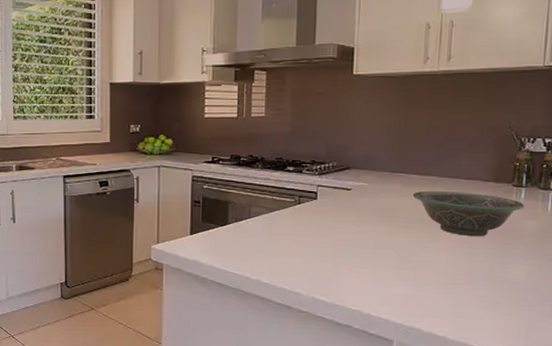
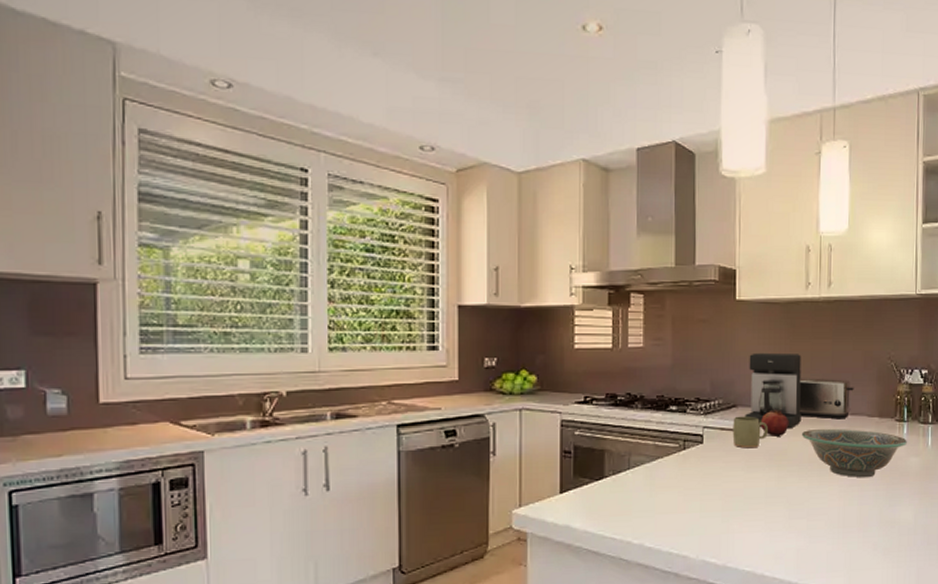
mug: none [345,177,380,206] -> present [732,416,768,449]
coffee maker: none [358,121,416,189] -> present [745,352,801,428]
fruit: none [372,172,401,196] -> present [760,409,789,437]
toaster: none [411,145,470,183] -> present [799,378,854,420]

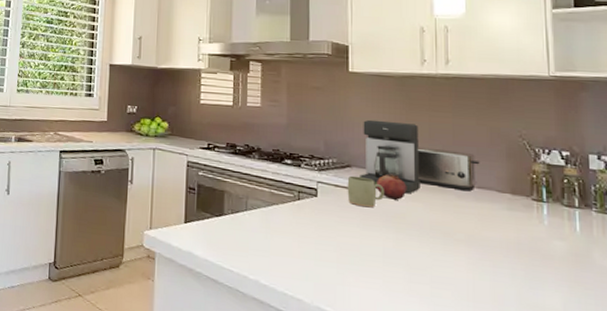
decorative bowl: present [802,428,908,477] -> none [422,197,550,254]

